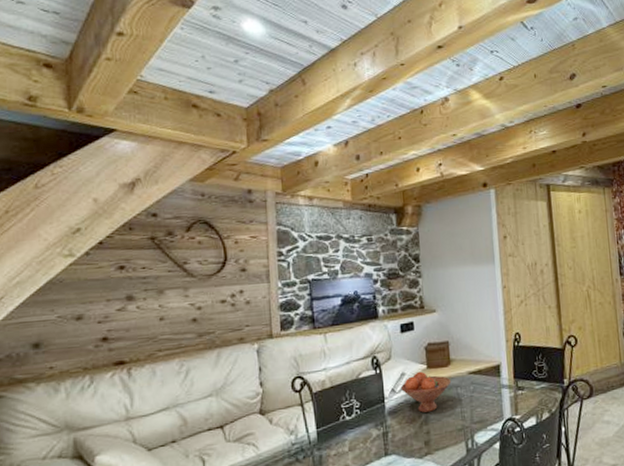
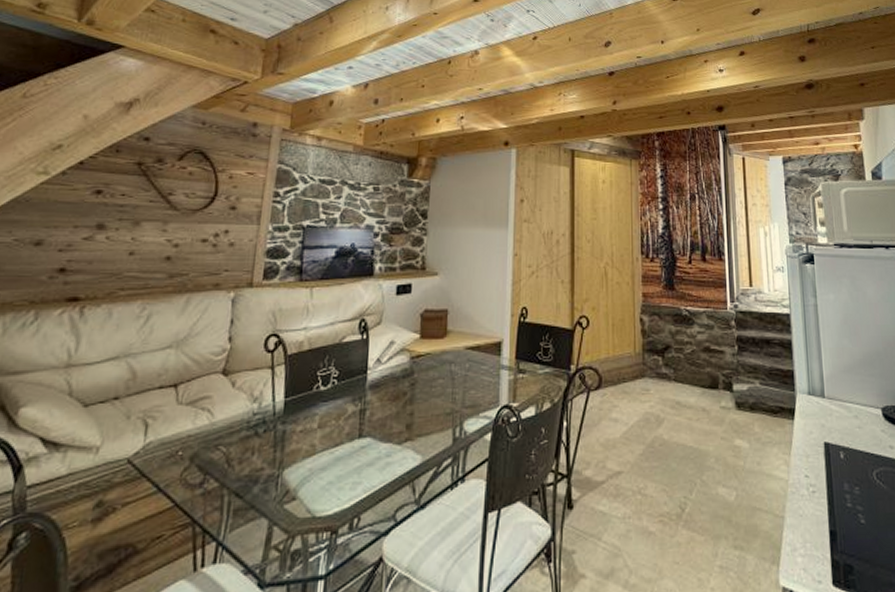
fruit bowl: present [401,371,451,413] -> none [388,341,444,390]

